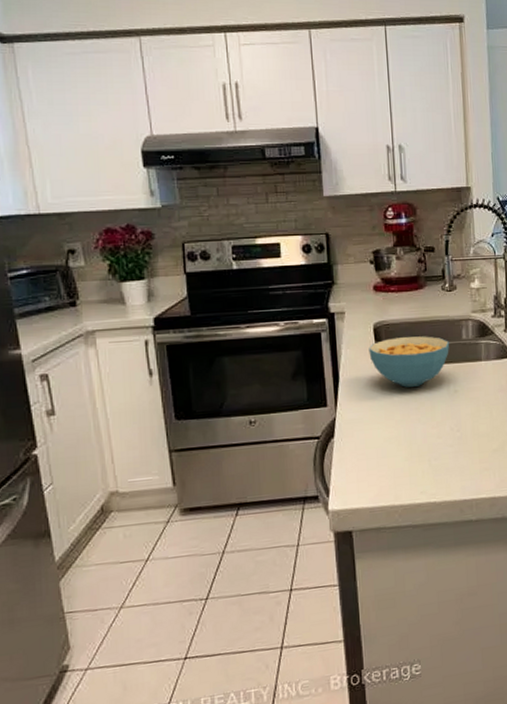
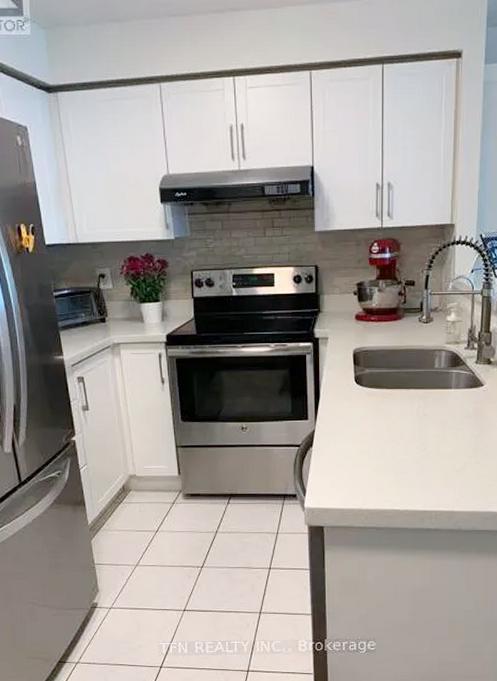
cereal bowl: present [368,336,450,388] -> none [347,362,423,408]

